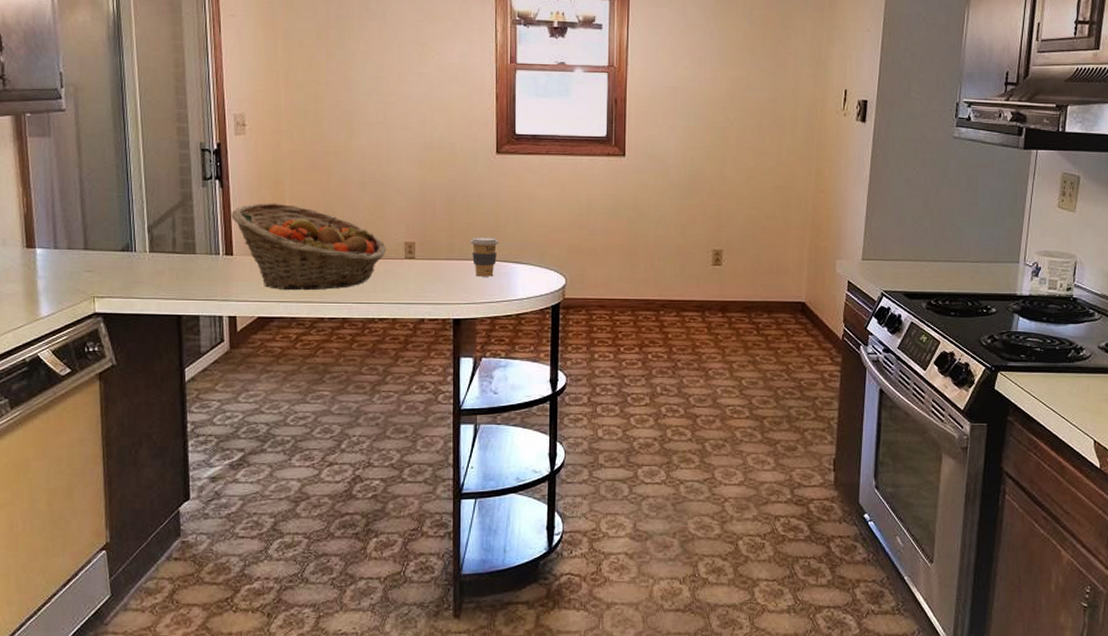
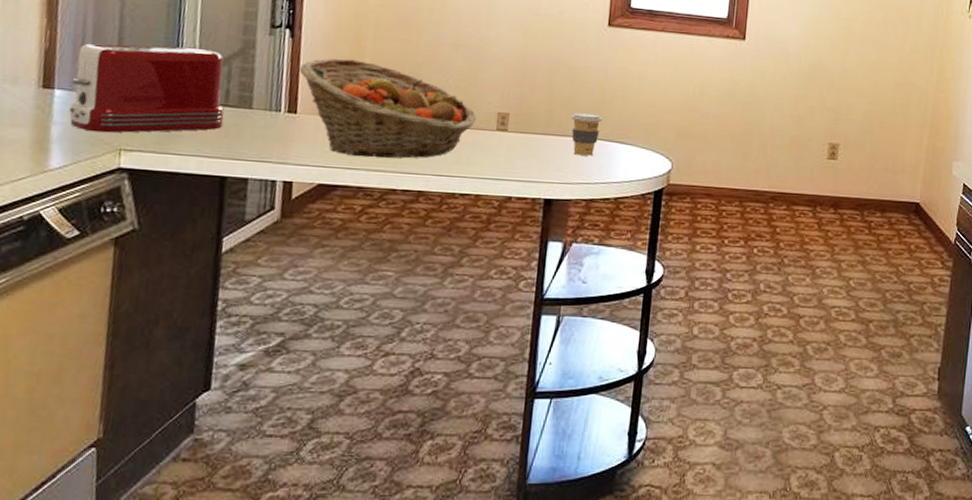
toaster: none [48,203,174,283] -> present [68,43,225,133]

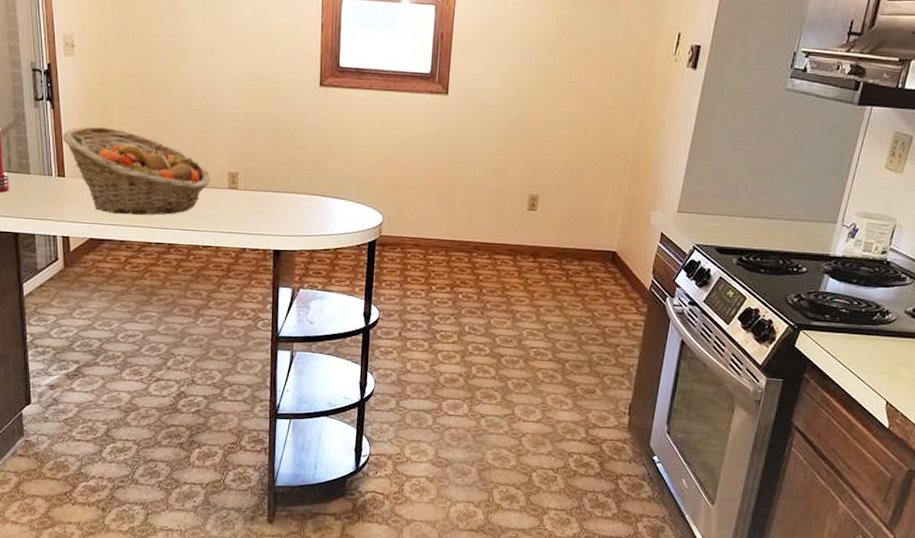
coffee cup: present [571,112,603,156] -> none [291,170,320,211]

